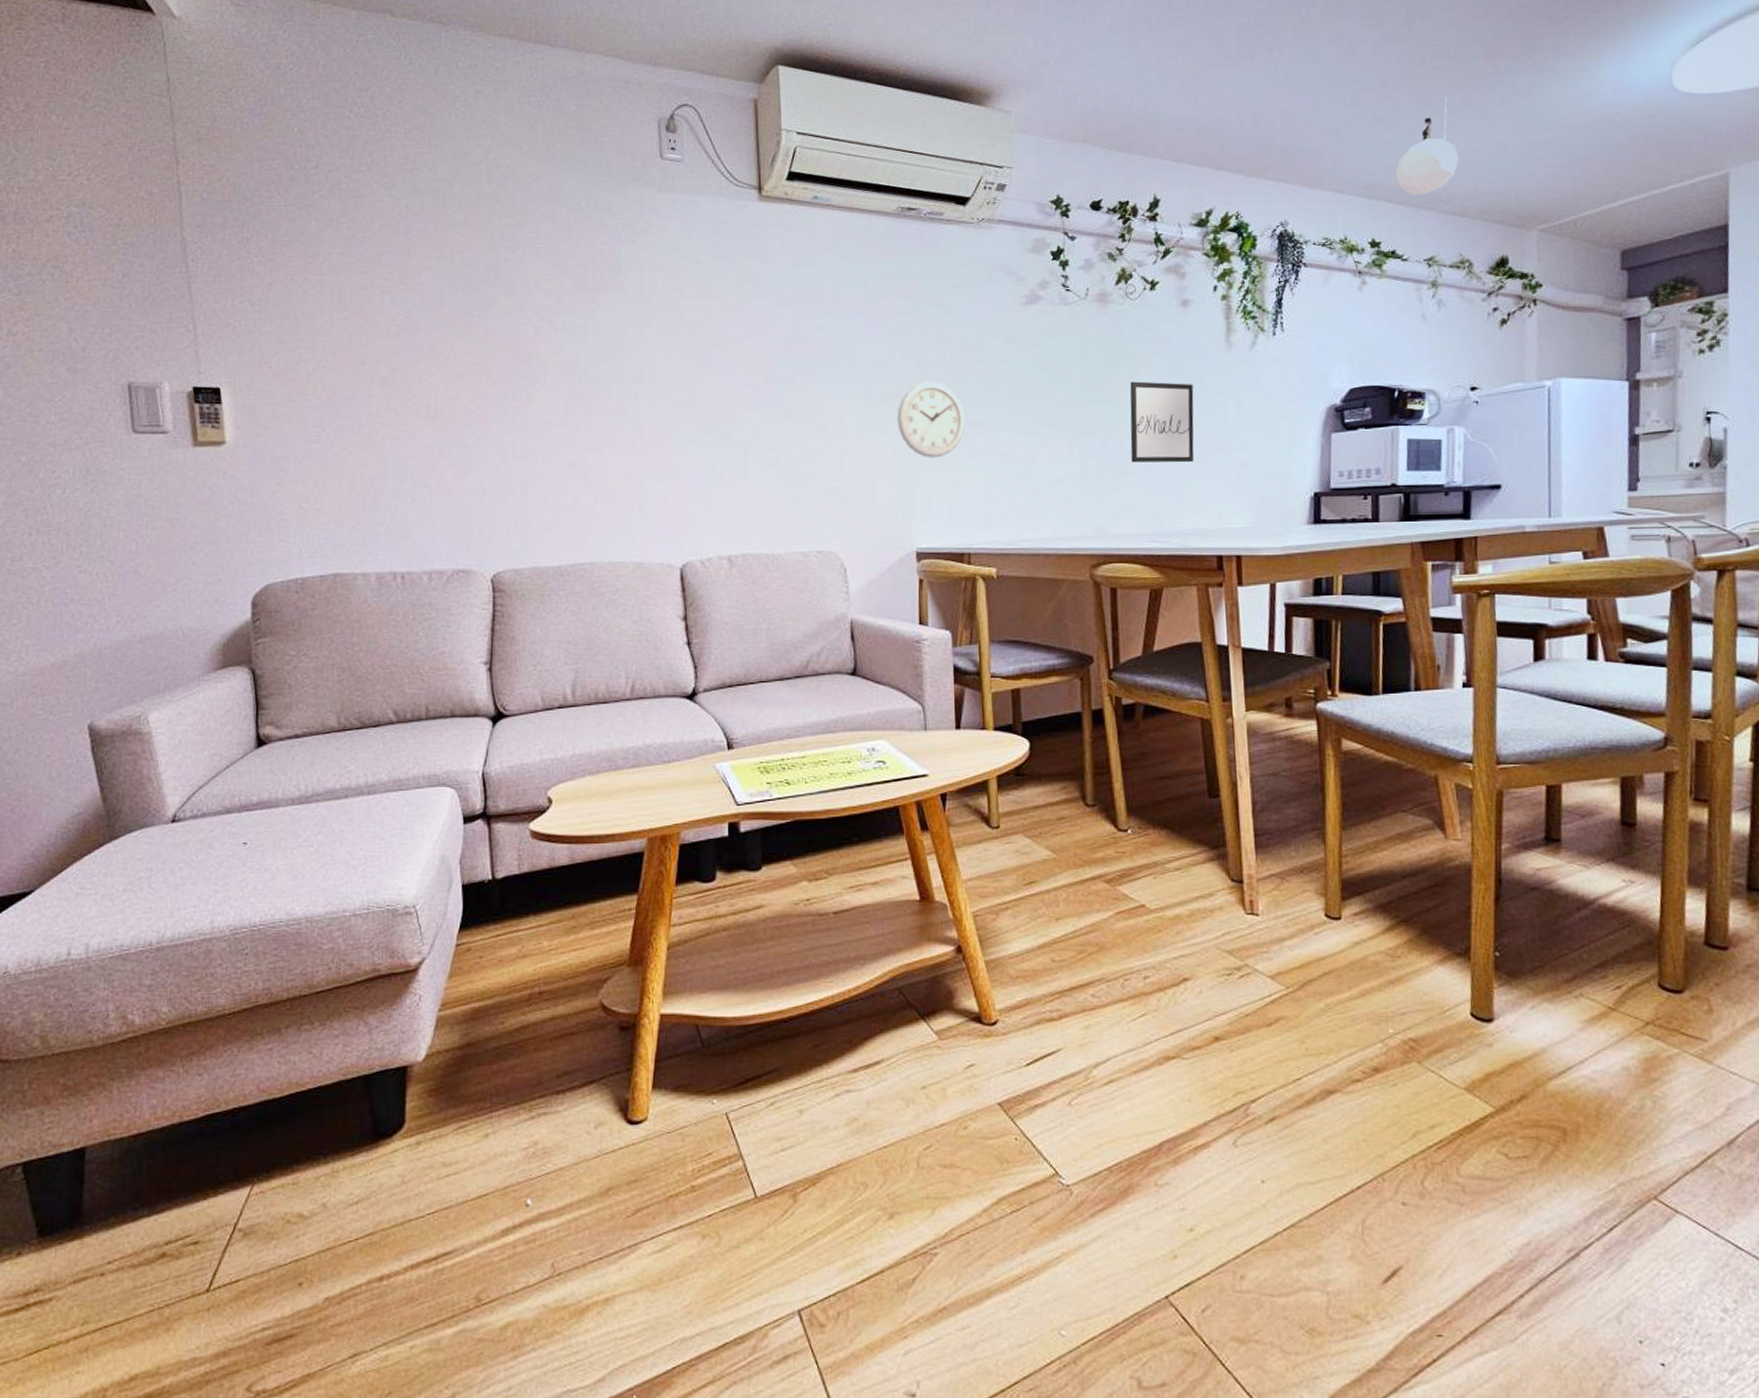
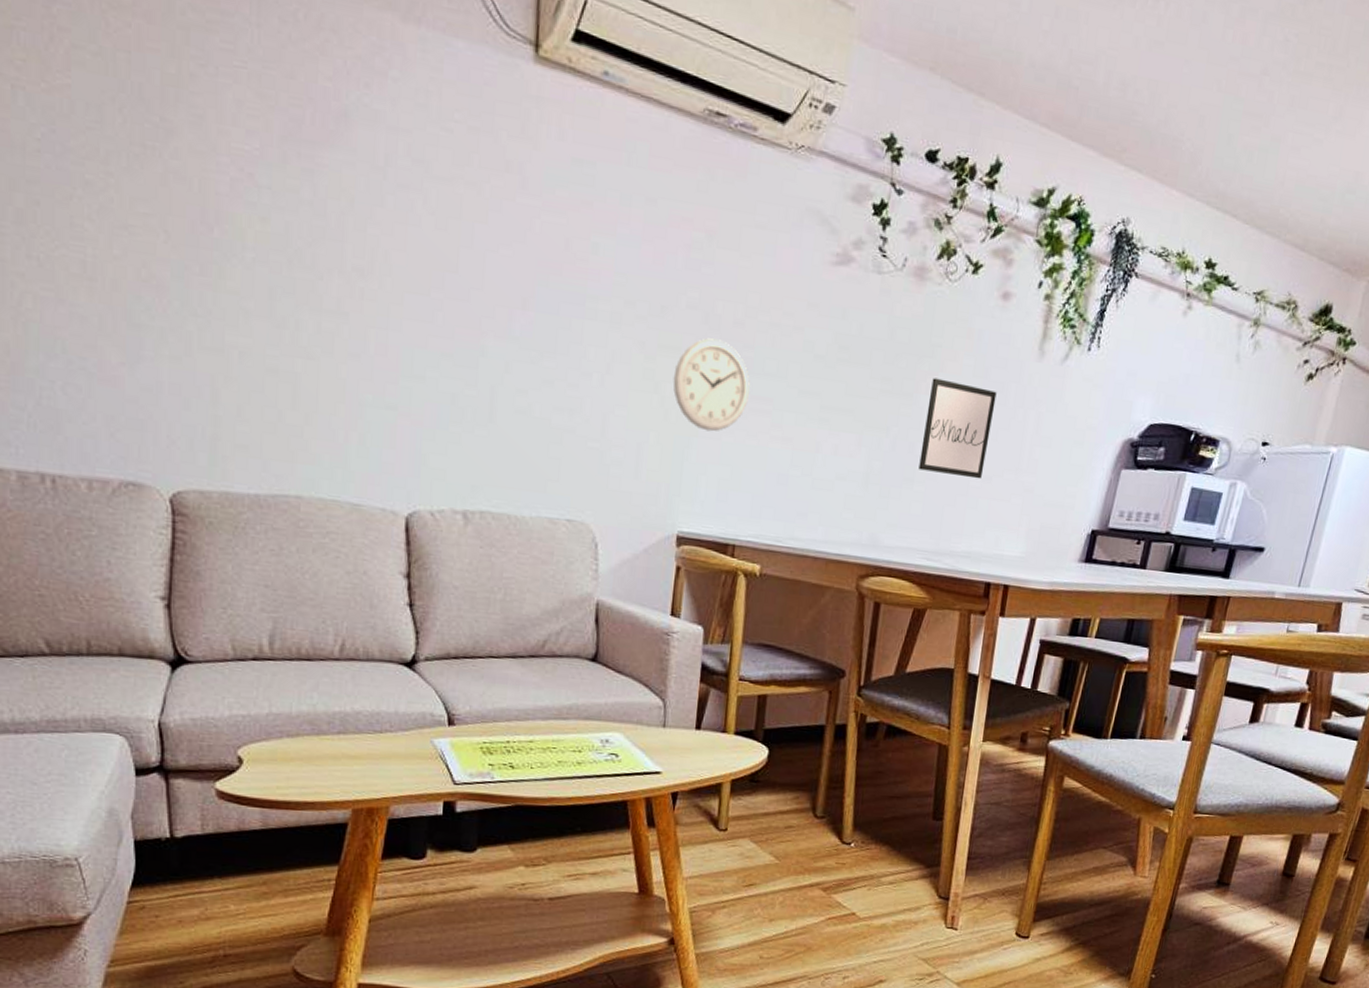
pendant lamp: present [1395,97,1459,195] -> none [1248,103,1322,217]

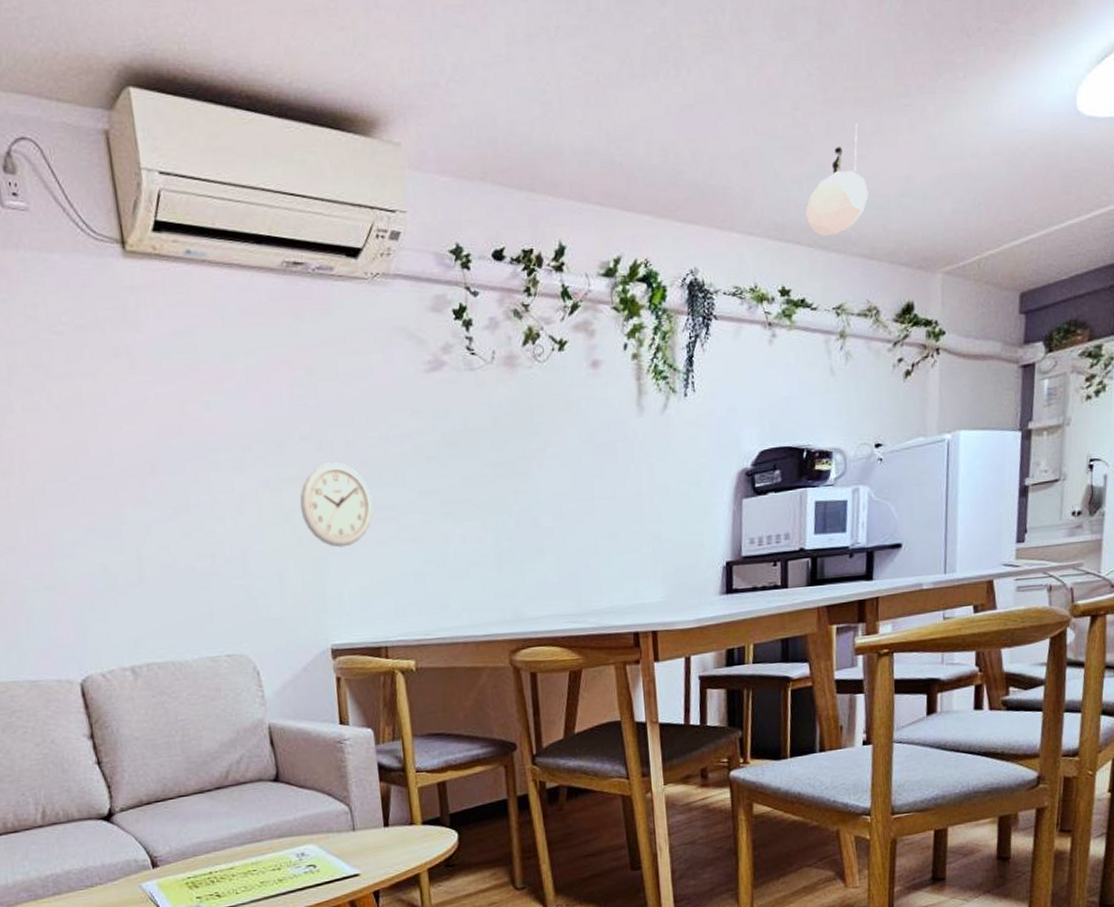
wall art: present [918,377,997,480] -> none [542,452,609,541]
pendant lamp: none [1248,103,1322,217] -> present [805,123,869,236]

